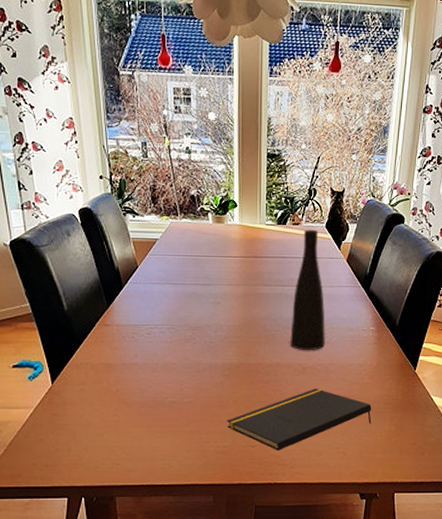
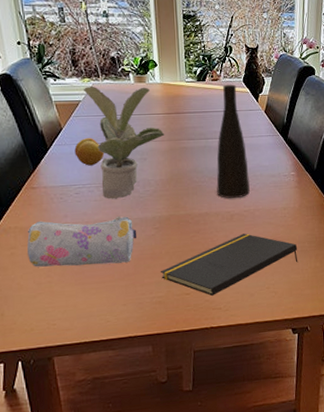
pencil case: none [97,358,205,408] -> present [27,216,136,267]
fruit: none [149,277,178,306] -> present [74,137,105,166]
potted plant: none [161,224,240,342] -> present [83,86,165,199]

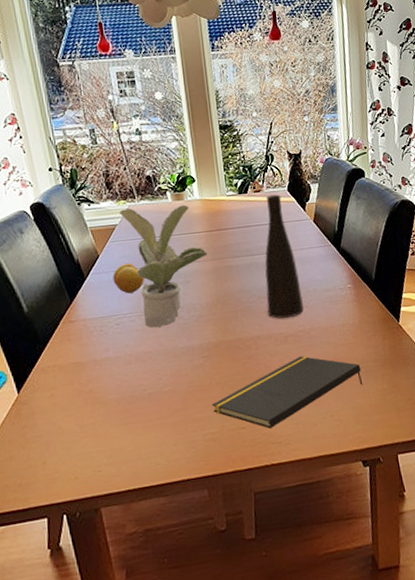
pencil case: present [27,216,136,267] -> none [67,345,184,408]

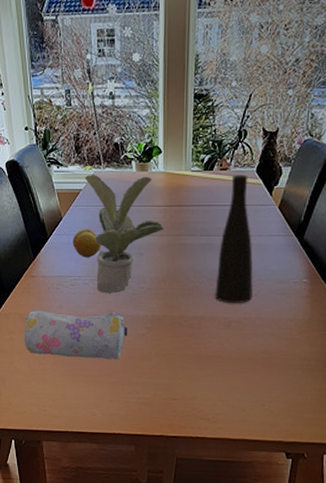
pencil case: none [67,345,184,408] -> present [25,309,127,359]
notepad: present [212,356,363,429] -> none [149,343,302,405]

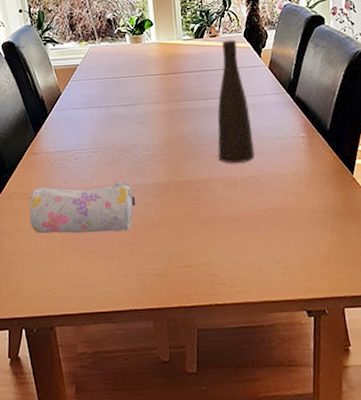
fruit: present [73,228,102,258] -> none [73,101,102,131]
potted plant: present [84,174,164,294] -> none [80,47,162,165]

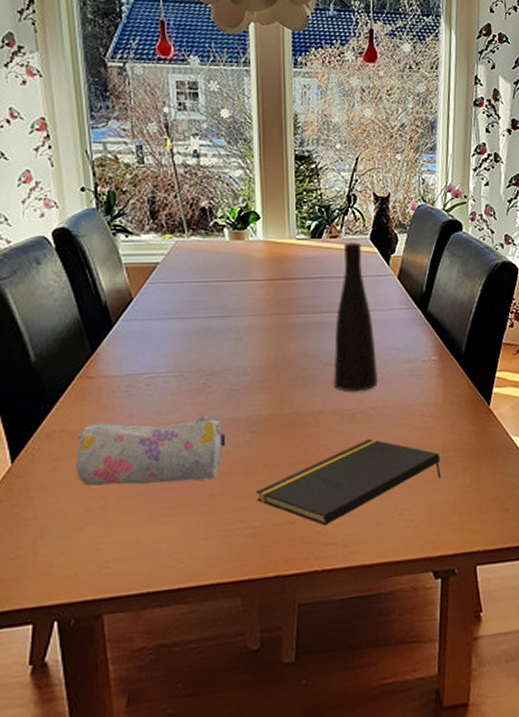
notepad: none [161,202,312,270] -> present [256,439,442,526]

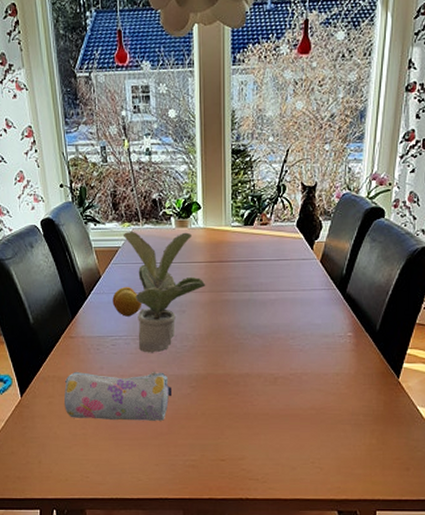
fruit: none [147,310,187,348] -> present [112,286,142,317]
potted plant: none [162,243,267,393] -> present [122,231,206,353]
notepad: present [256,439,442,526] -> none [195,399,350,465]
vase: present [334,242,378,391] -> none [260,229,298,359]

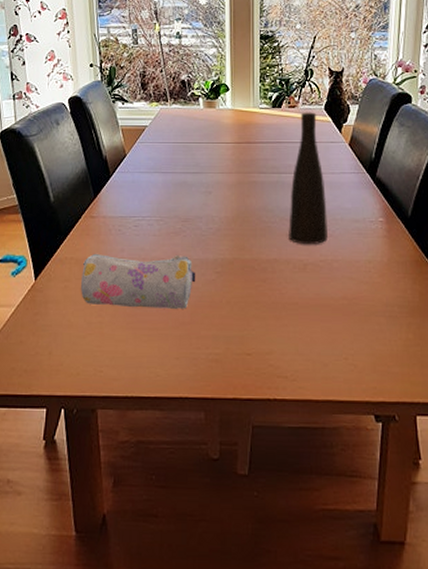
fruit: present [112,286,142,317] -> none [137,165,168,197]
potted plant: present [122,231,206,353] -> none [150,110,233,235]
vase: none [260,229,298,359] -> present [289,112,328,244]

